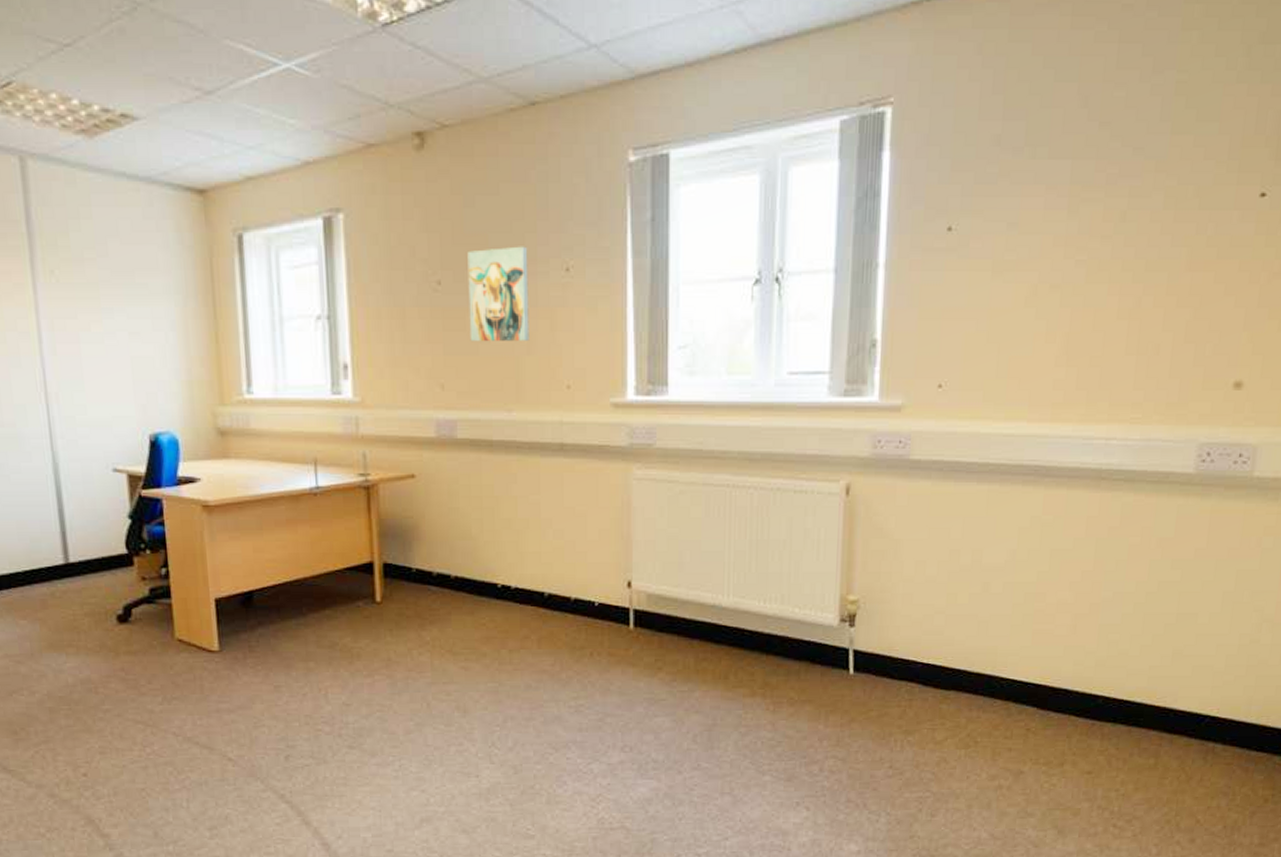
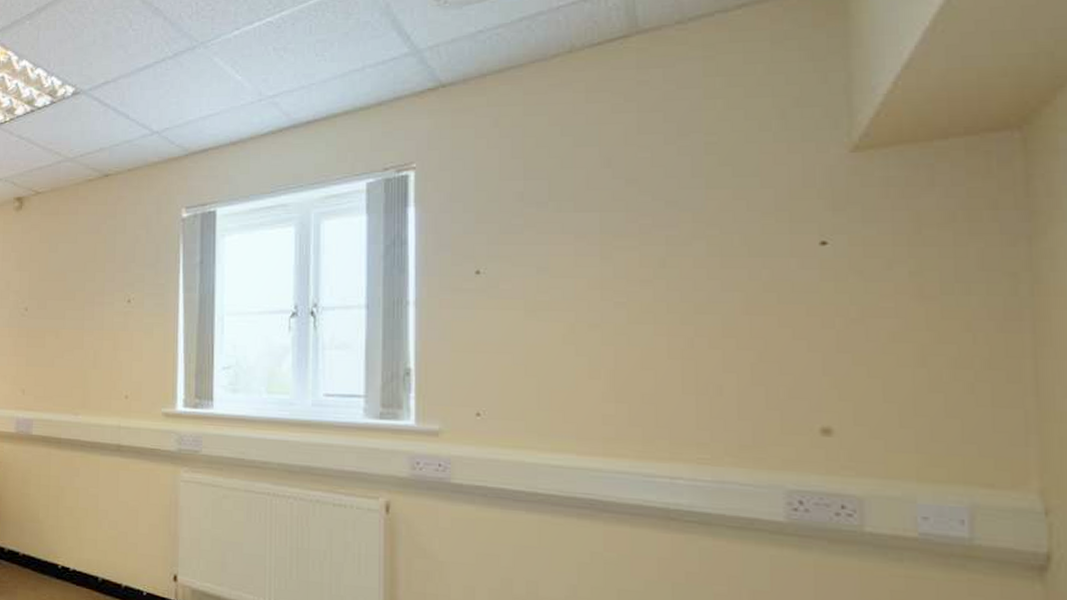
wall art: present [467,246,529,341] -> none [47,282,98,357]

